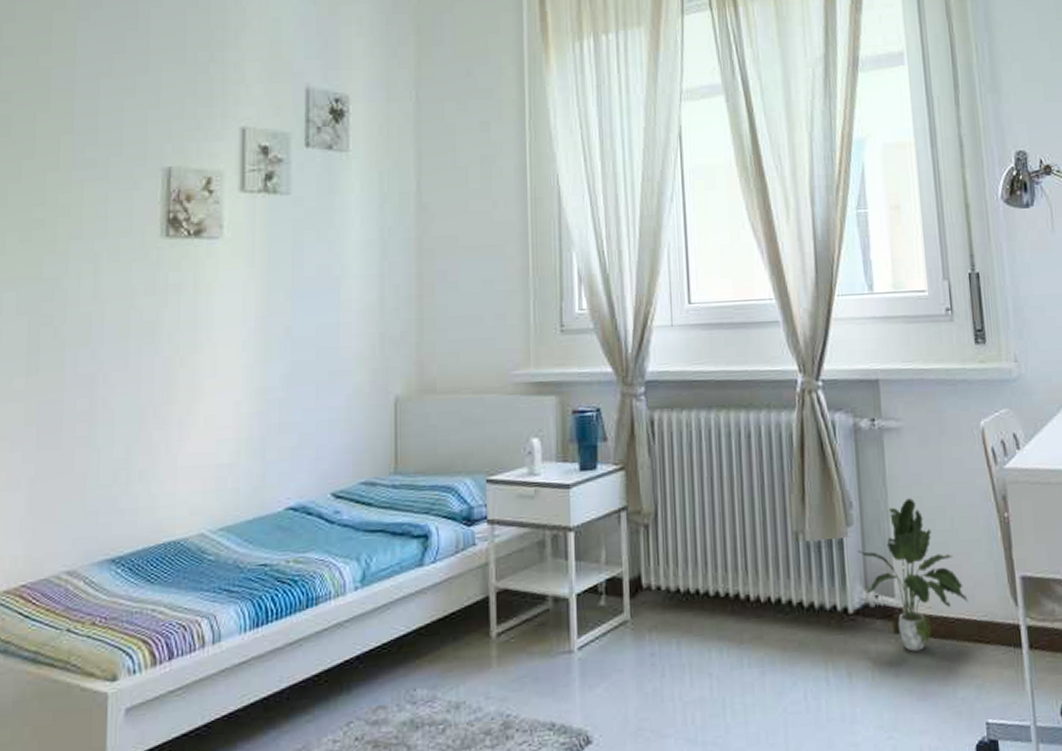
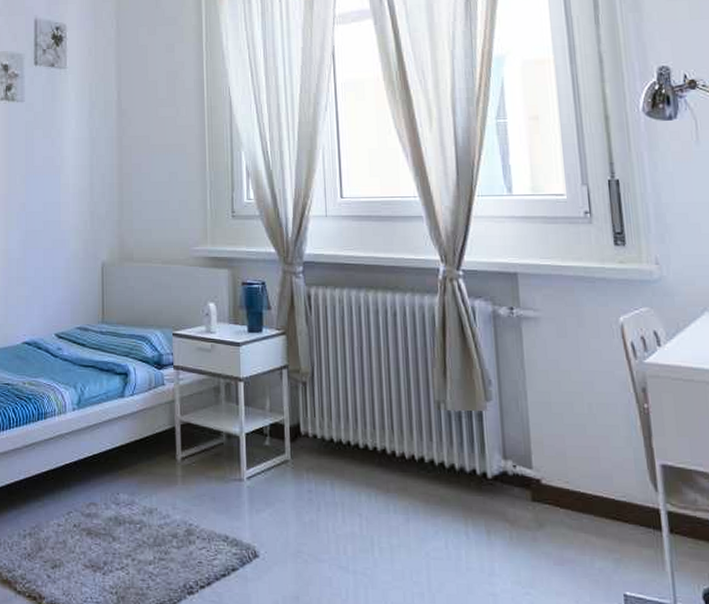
potted plant: present [856,498,968,652] -> none [495,382,606,520]

